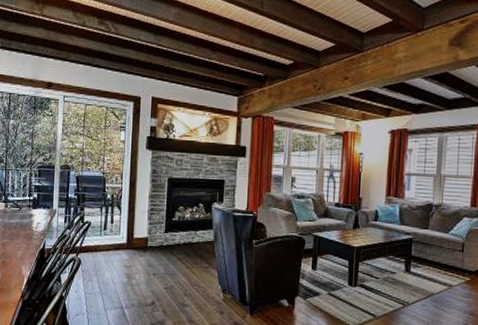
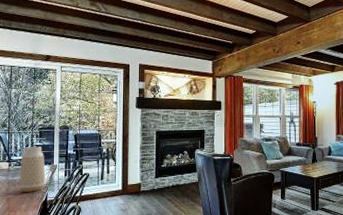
vase: none [15,186,44,238] -> present [19,146,45,192]

